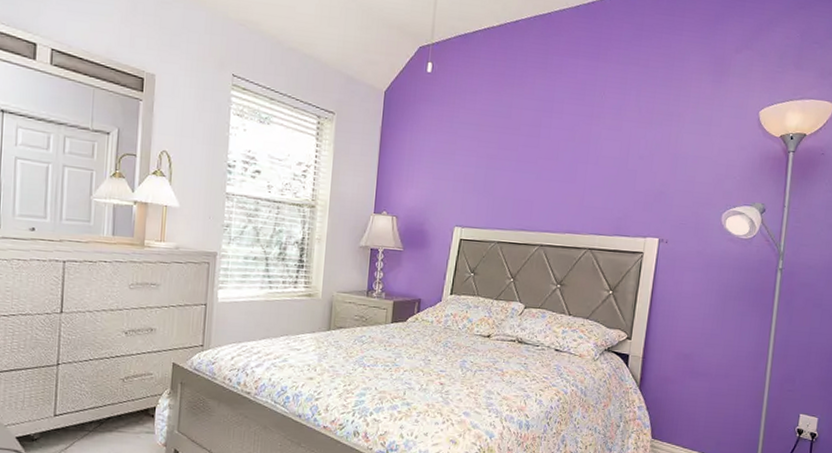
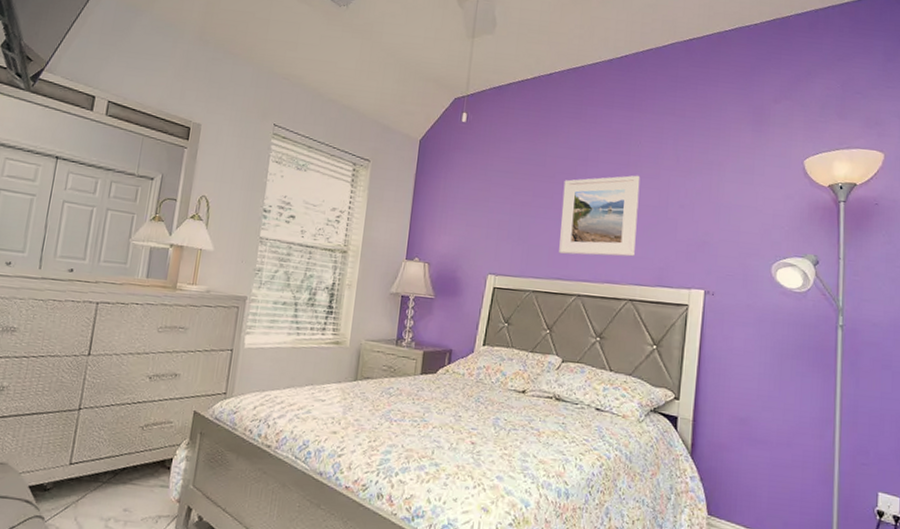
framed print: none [523,126,603,208] -> present [559,175,641,257]

